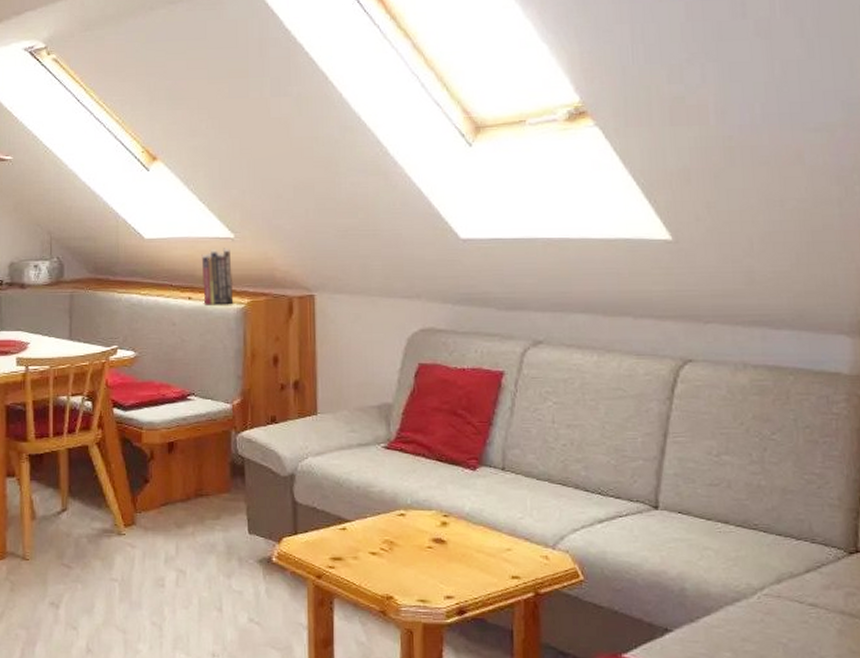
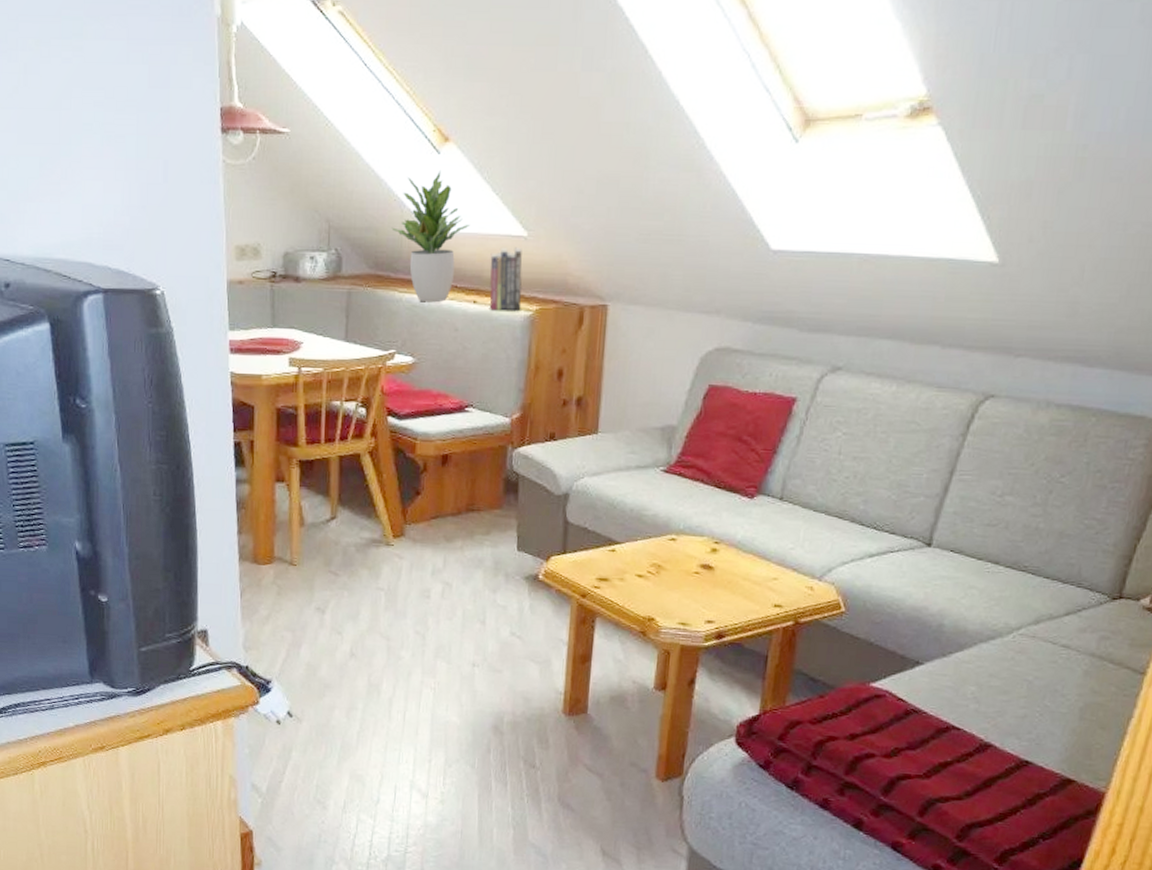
potted plant: none [108,184,181,301] -> present [391,169,471,303]

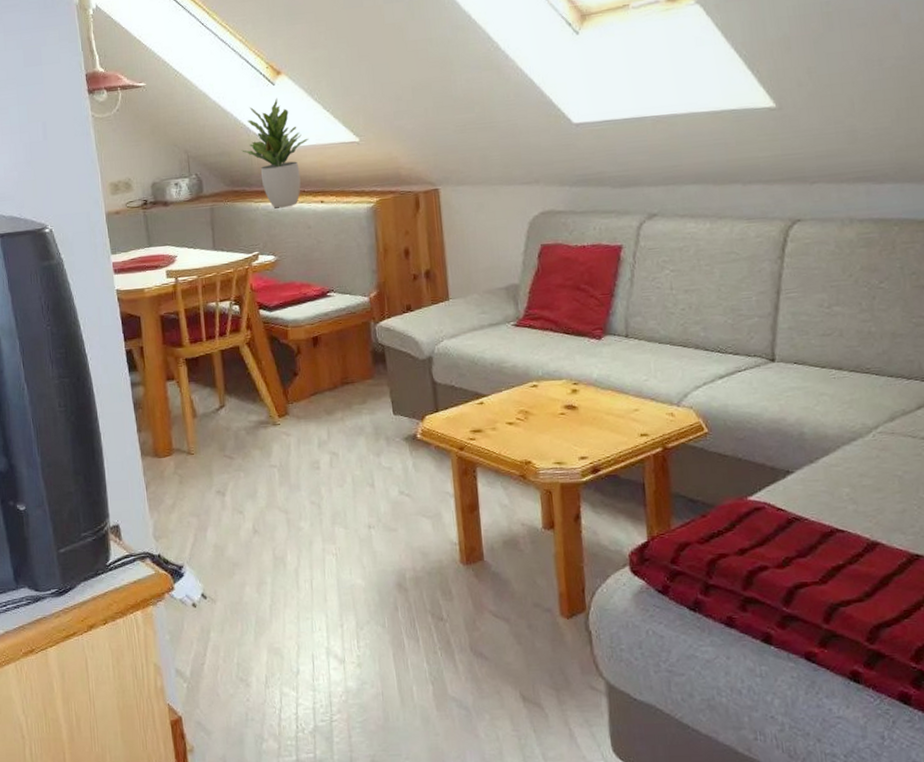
books: present [489,247,523,311] -> none [330,151,364,207]

